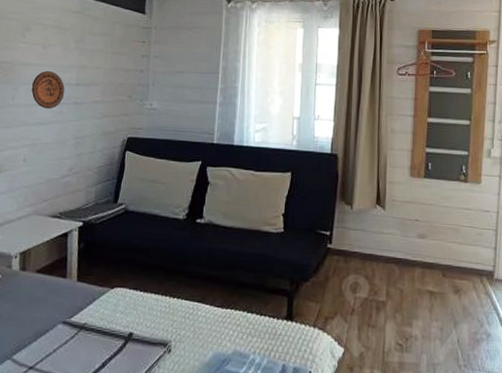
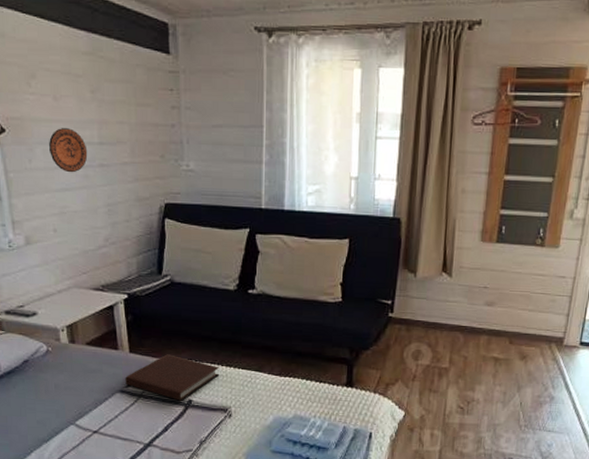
notebook: none [68,283,163,334] -> present [125,354,220,401]

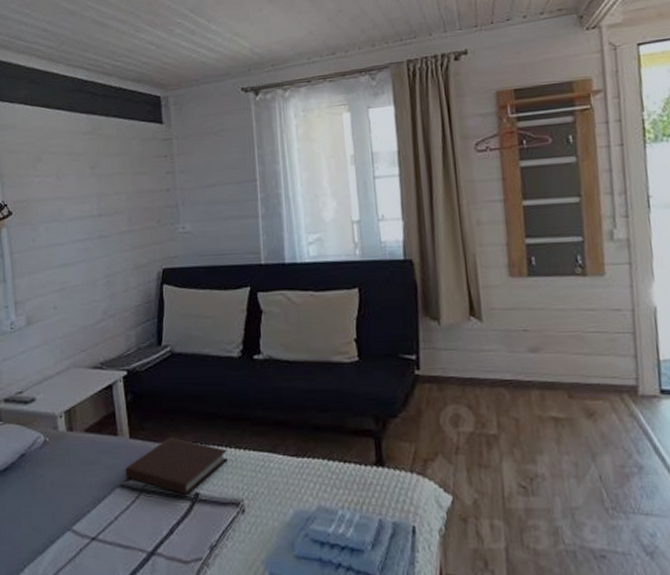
decorative plate: present [49,128,88,173] -> none [52,204,87,248]

